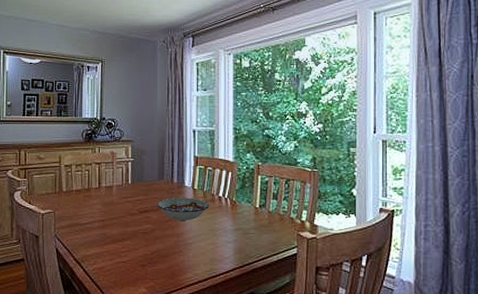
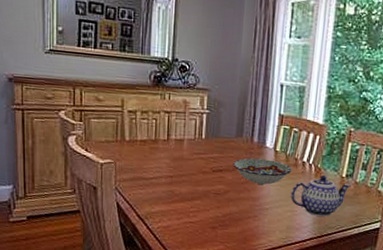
teapot: none [211,207,265,247] -> present [290,175,351,217]

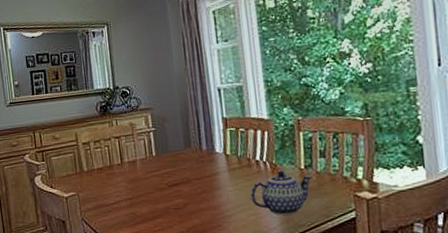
bowl: present [233,158,292,186] -> none [186,164,247,193]

